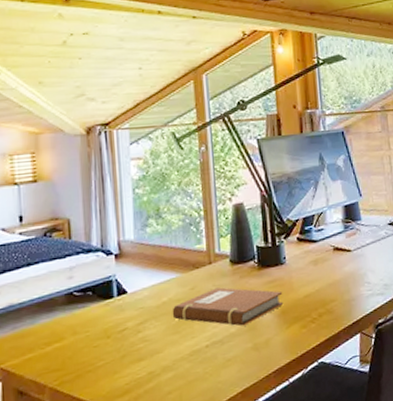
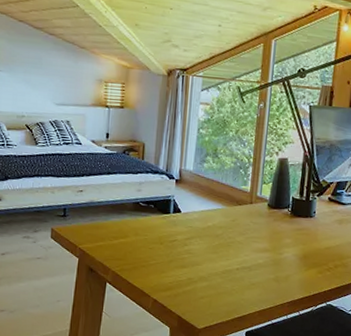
notebook: present [172,287,284,326] -> none [214,224,308,260]

